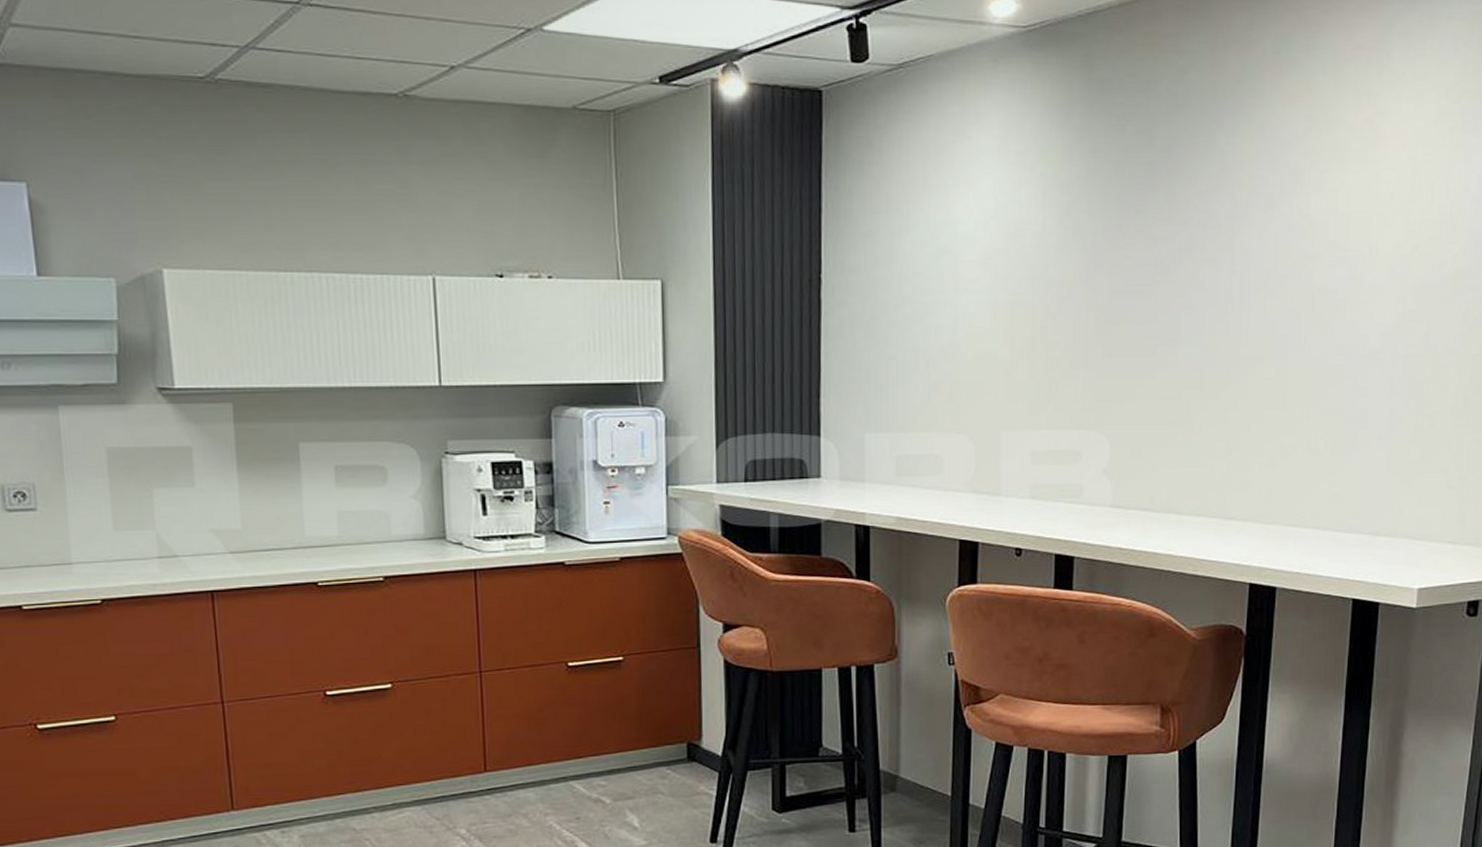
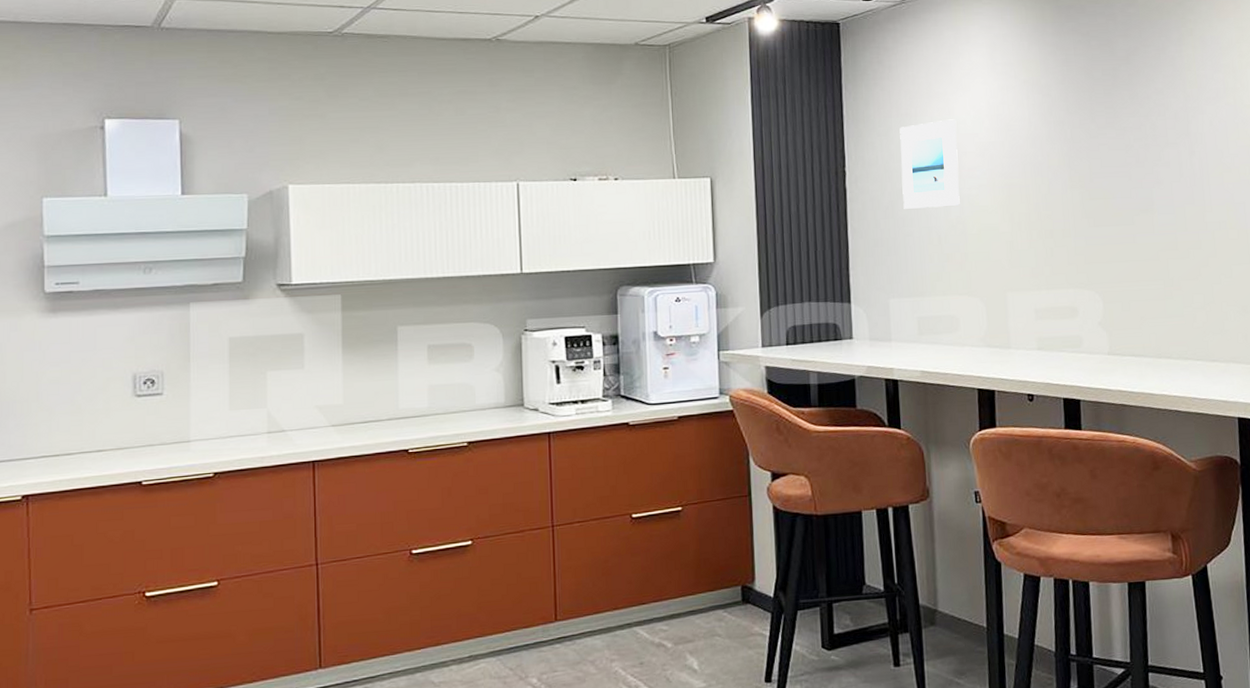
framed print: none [887,219,956,327] -> present [899,119,960,209]

